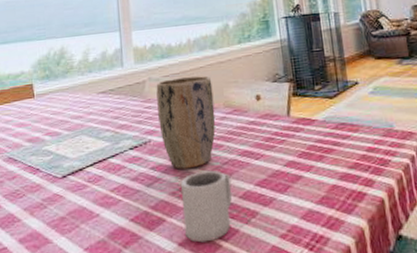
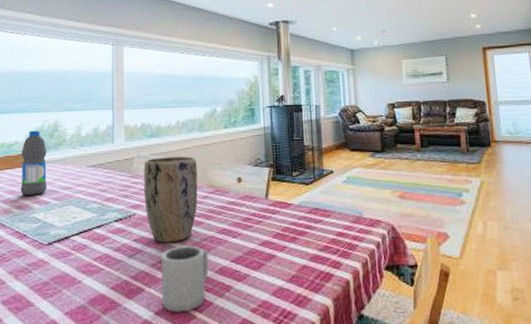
water bottle: none [28,58,58,128] -> present [20,130,48,196]

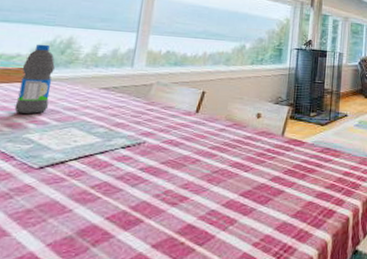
plant pot: present [144,155,198,243] -> none [157,86,219,173]
cup: present [161,245,209,313] -> none [160,176,218,246]

